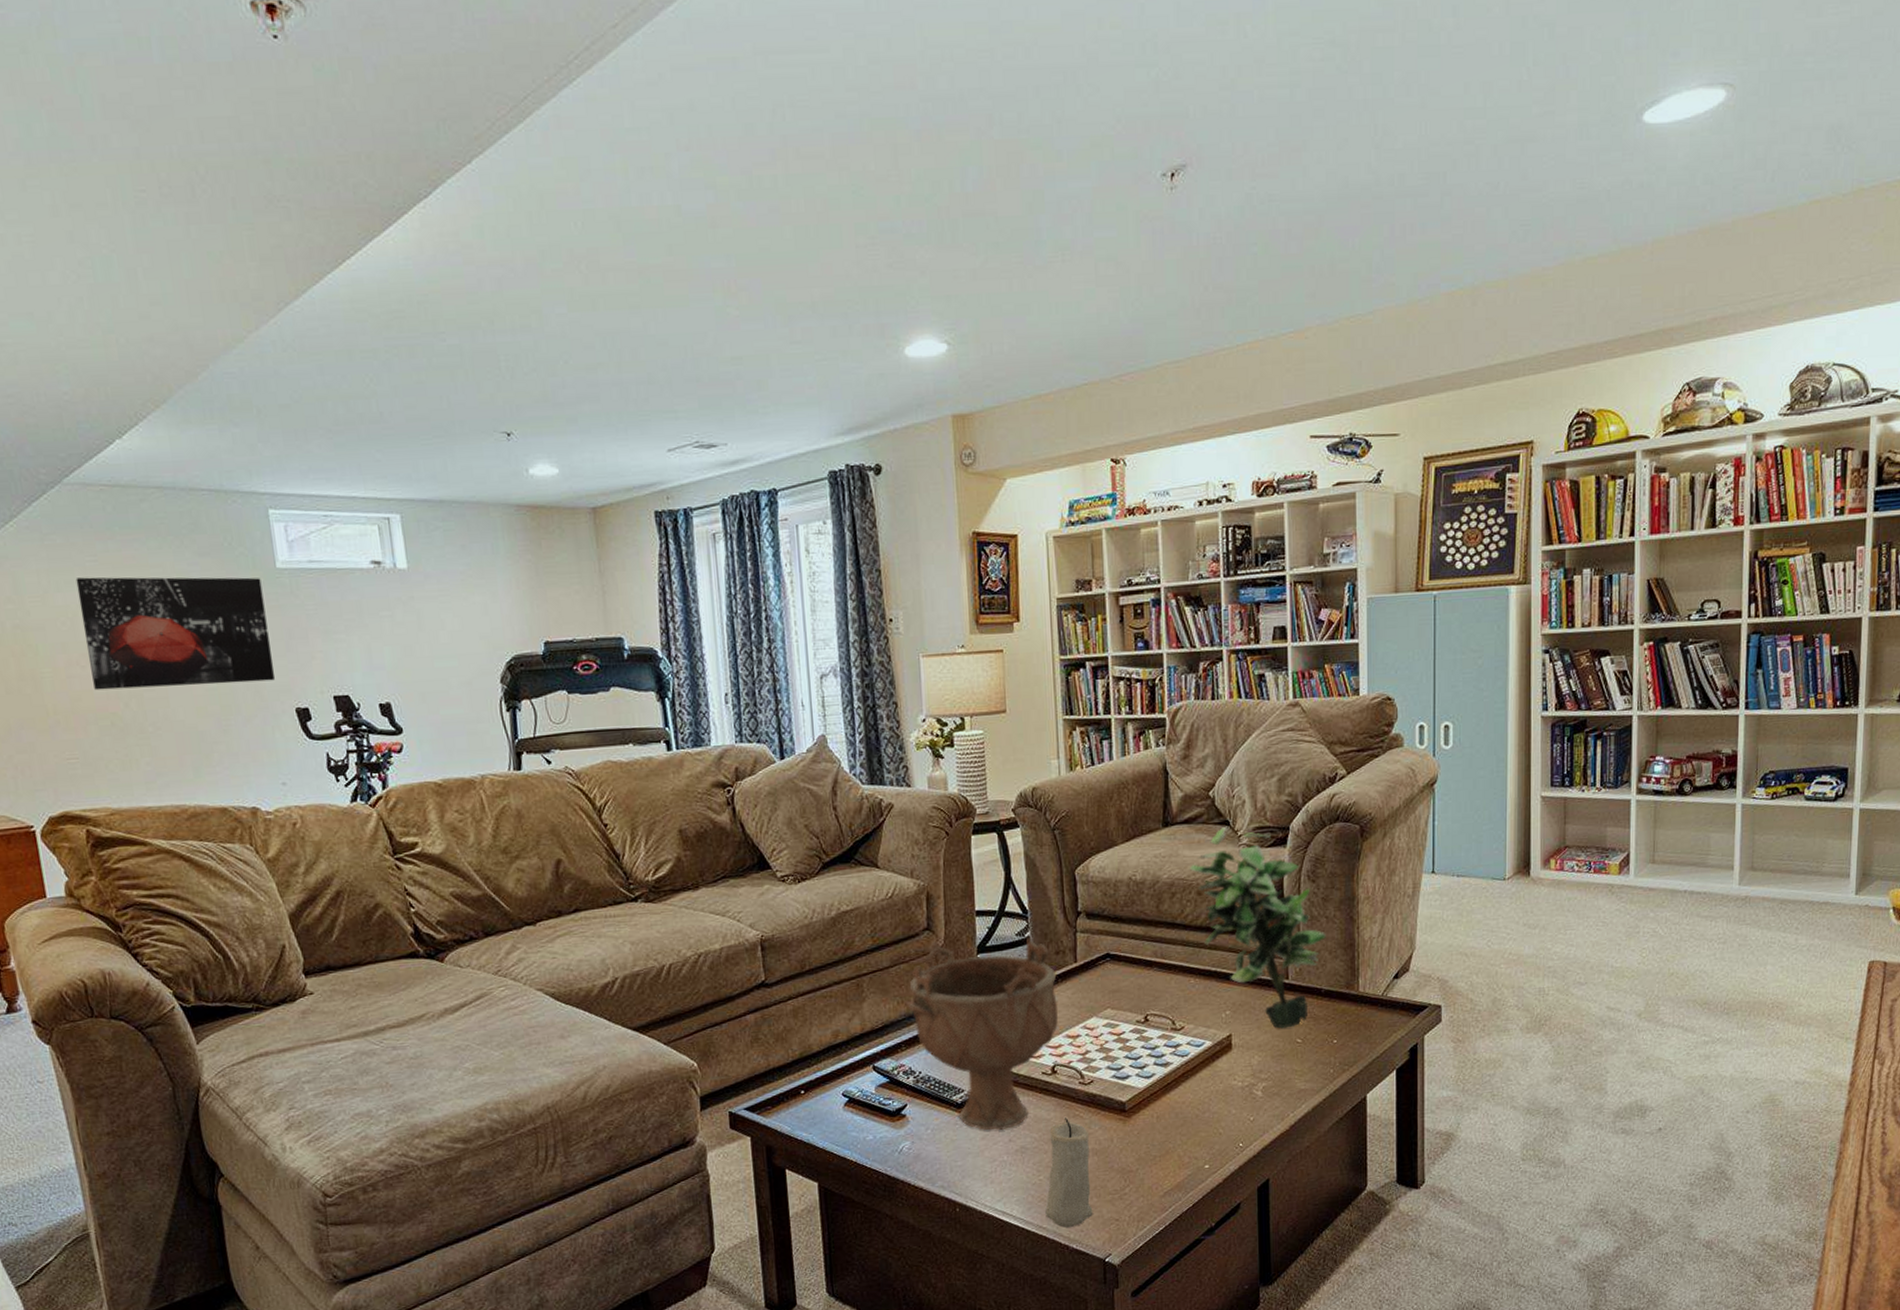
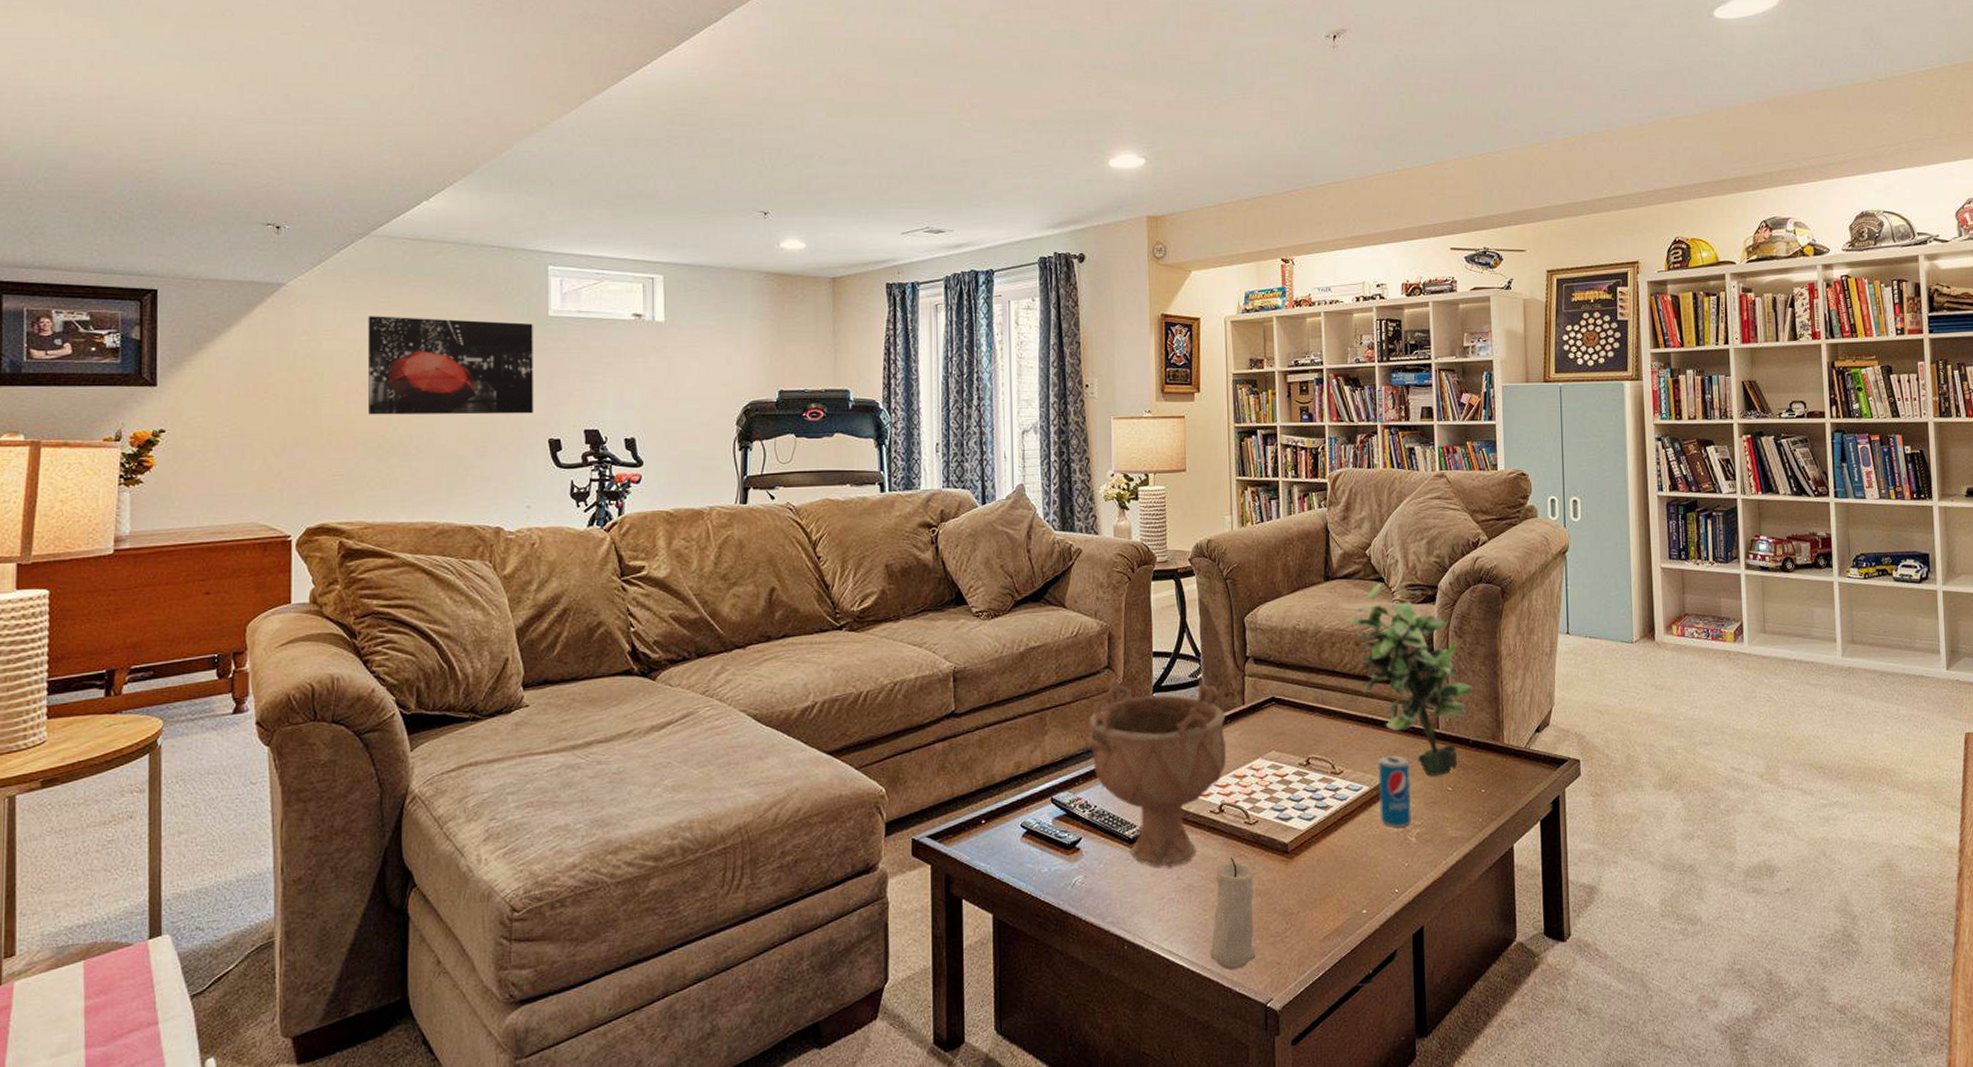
beverage can: none [1222,1008,1257,1082] -> present [1378,755,1411,827]

